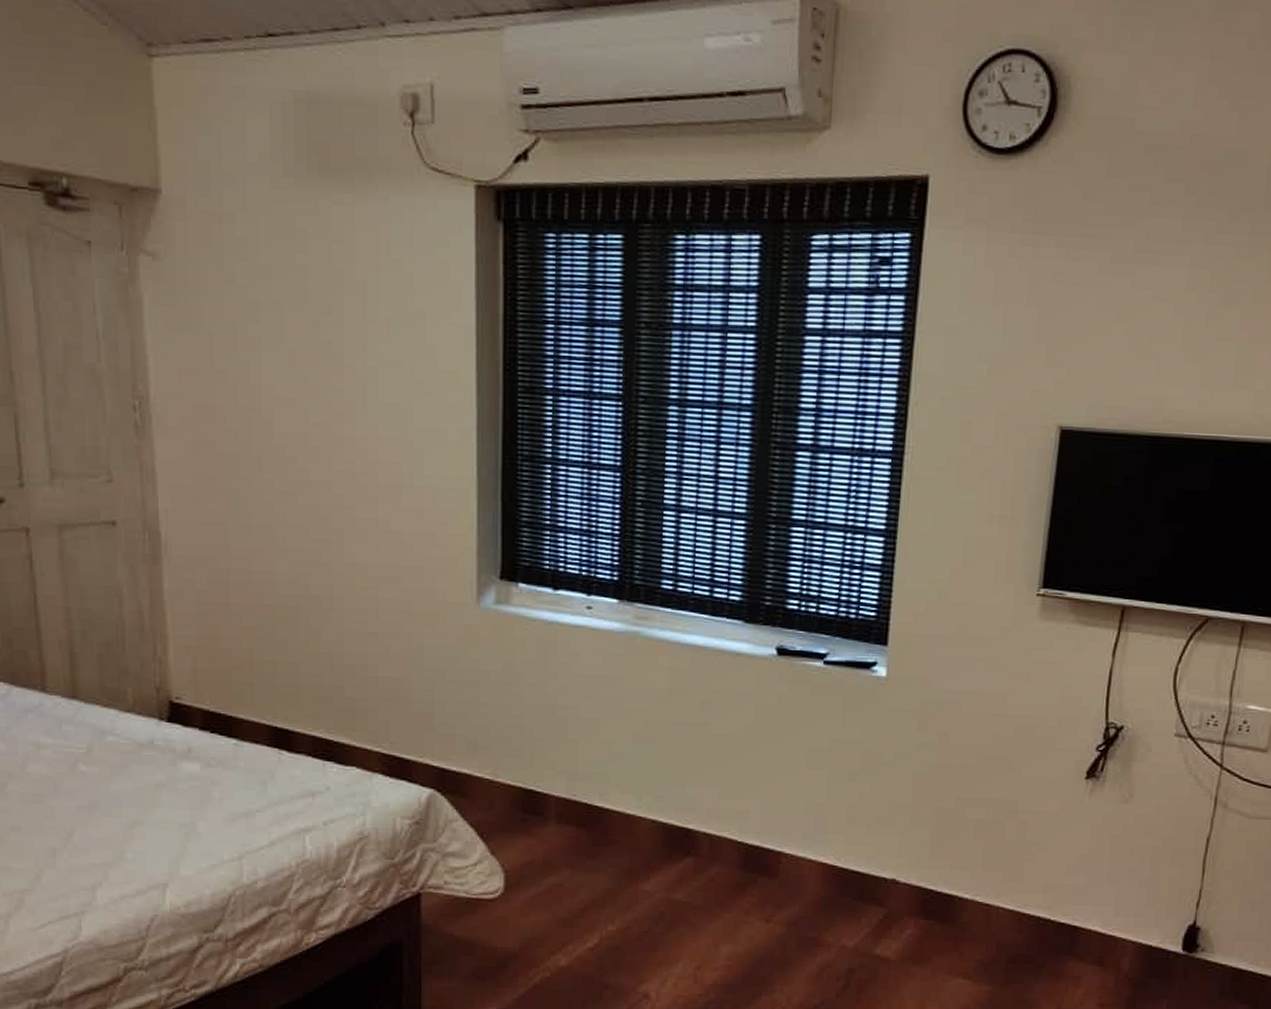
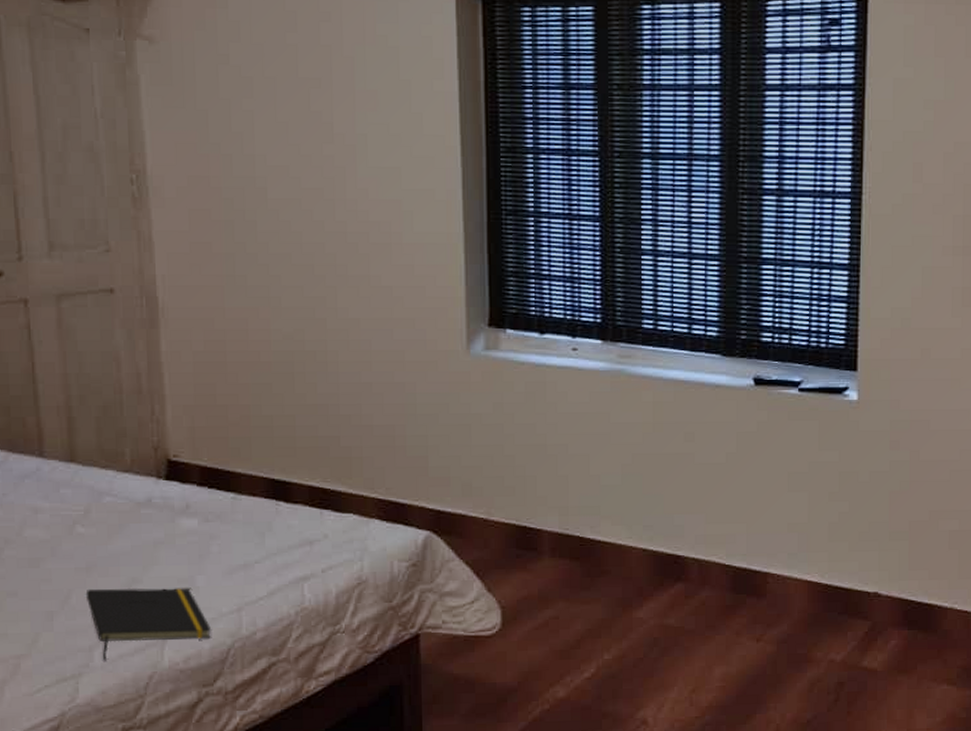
notepad: none [88,828,213,901] -> present [85,587,212,661]

